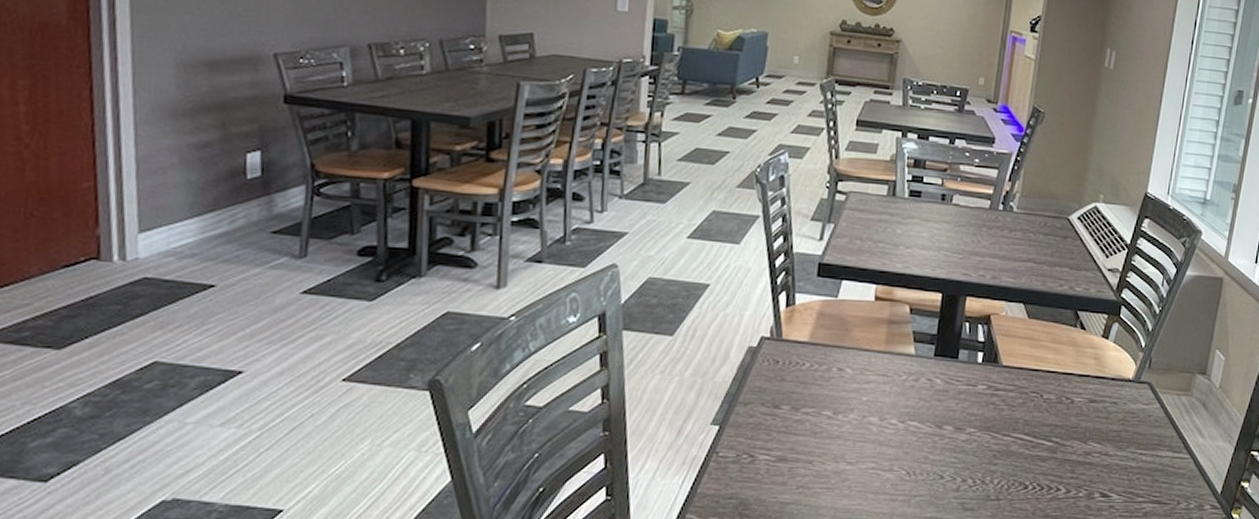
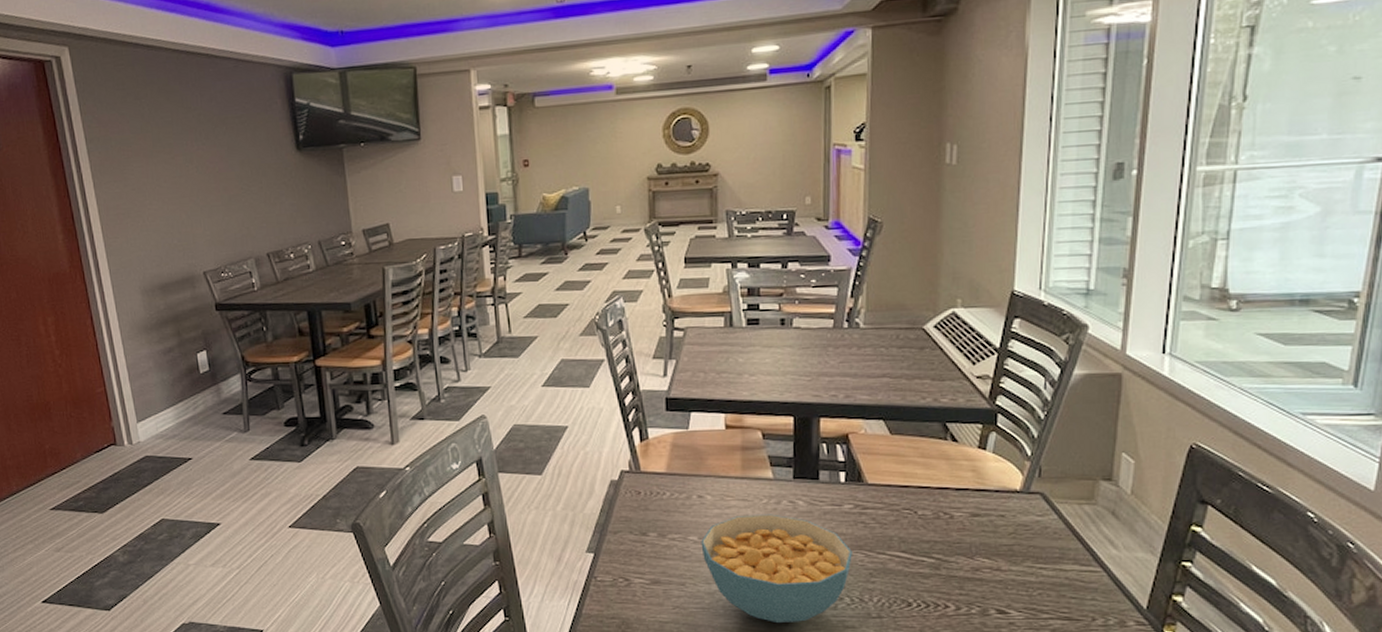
cereal bowl: none [834,391,980,506] -> present [701,514,852,624]

